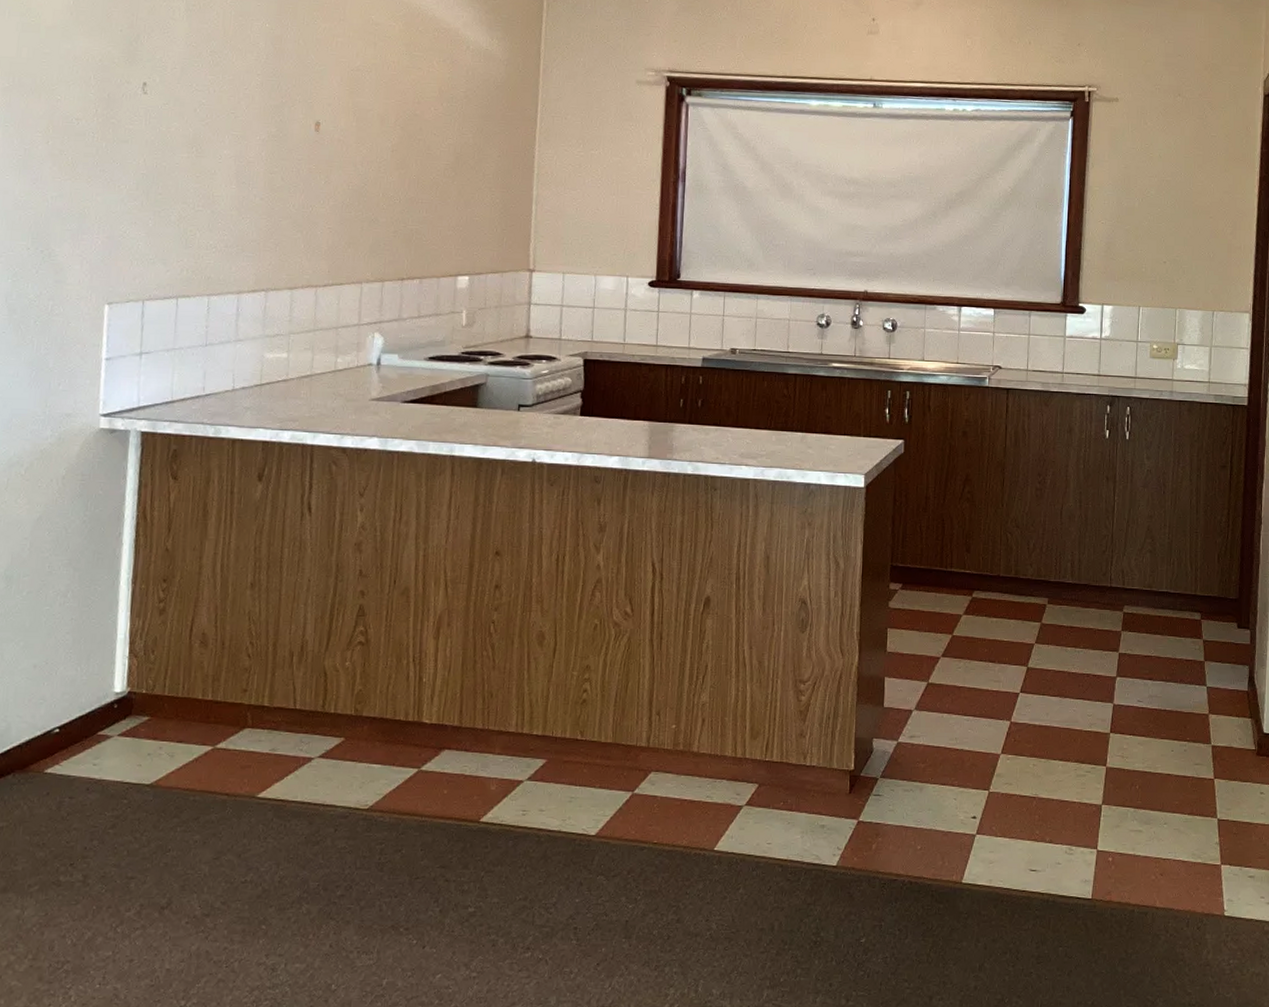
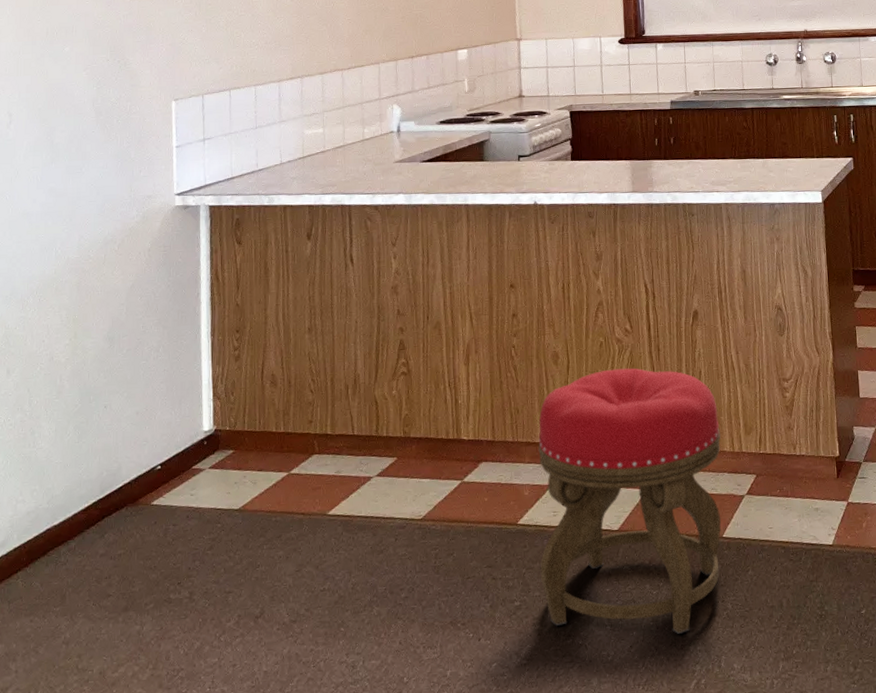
stool: none [501,655,723,953] -> present [538,368,721,634]

